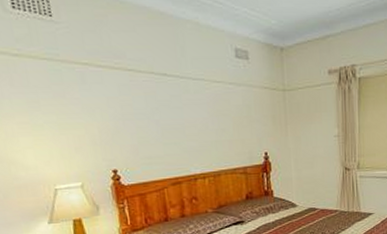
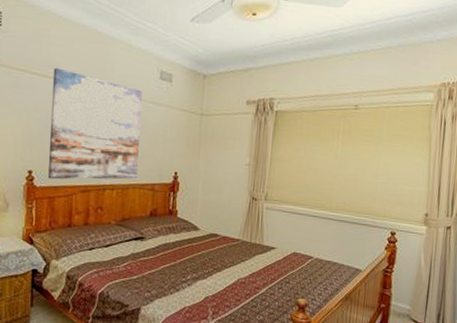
wall art: none [120,57,227,176] -> present [47,67,142,180]

